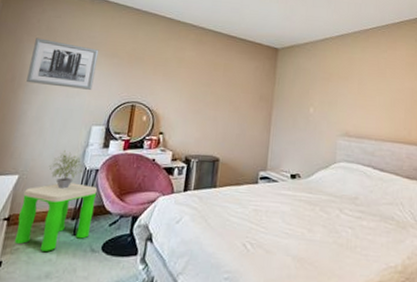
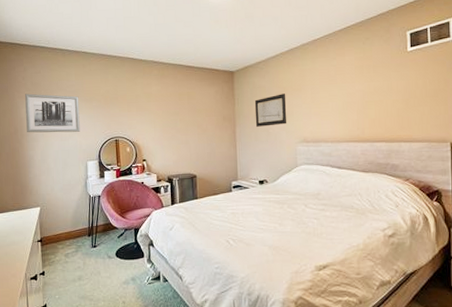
stool: present [14,182,98,251] -> none [47,208,105,261]
potted plant: present [49,150,83,189] -> none [61,184,88,214]
wall art: none [294,79,332,114] -> present [254,94,287,127]

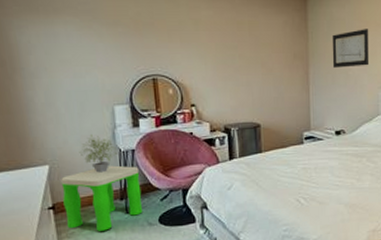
wall art: present [25,93,80,133] -> none [13,10,102,67]
stool: none [47,208,105,261] -> present [61,165,143,231]
potted plant: none [61,184,88,214] -> present [79,135,117,173]

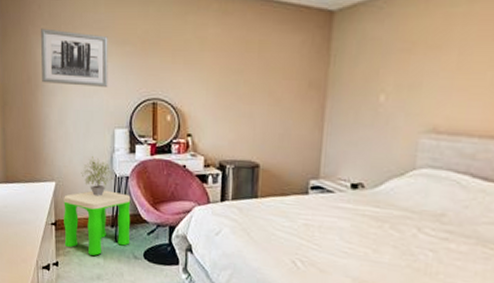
wall art: none [13,10,102,67] -> present [41,28,108,87]
wall art: present [332,29,370,68] -> none [357,52,415,103]

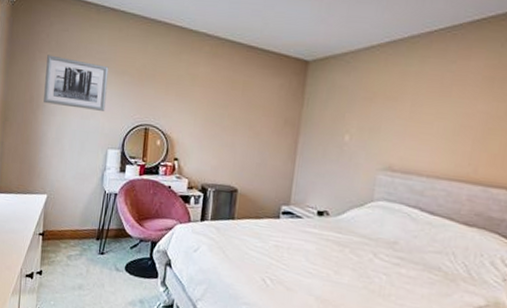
stool: present [64,190,131,256] -> none [50,205,118,266]
potted plant: present [81,156,113,197] -> none [72,173,103,211]

